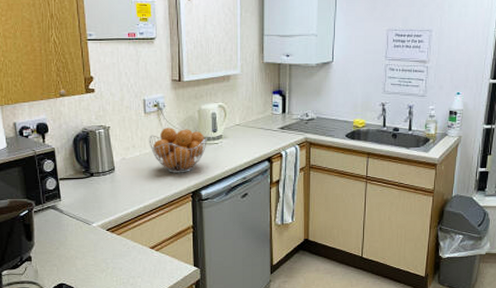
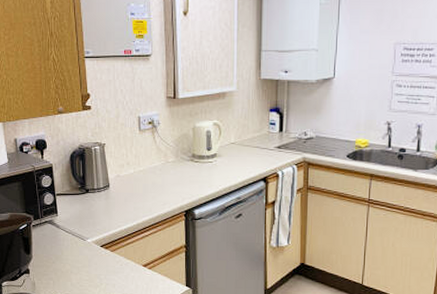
fruit basket: present [148,128,207,173] -> none [143,145,201,192]

